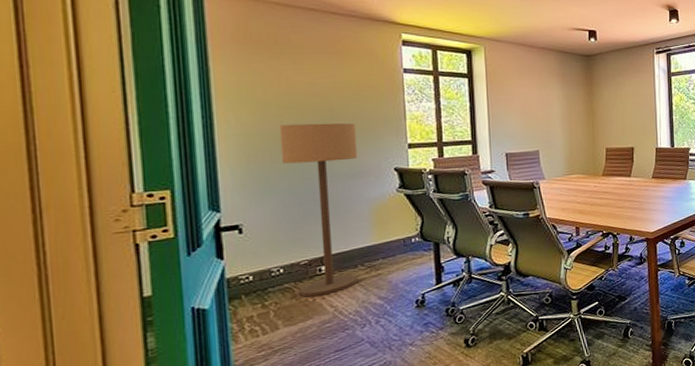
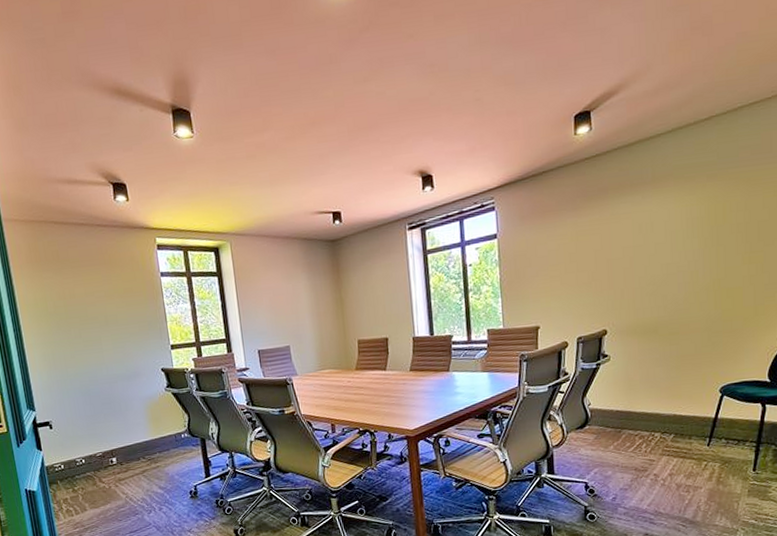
floor lamp: present [279,123,358,298] -> none [68,328,142,485]

